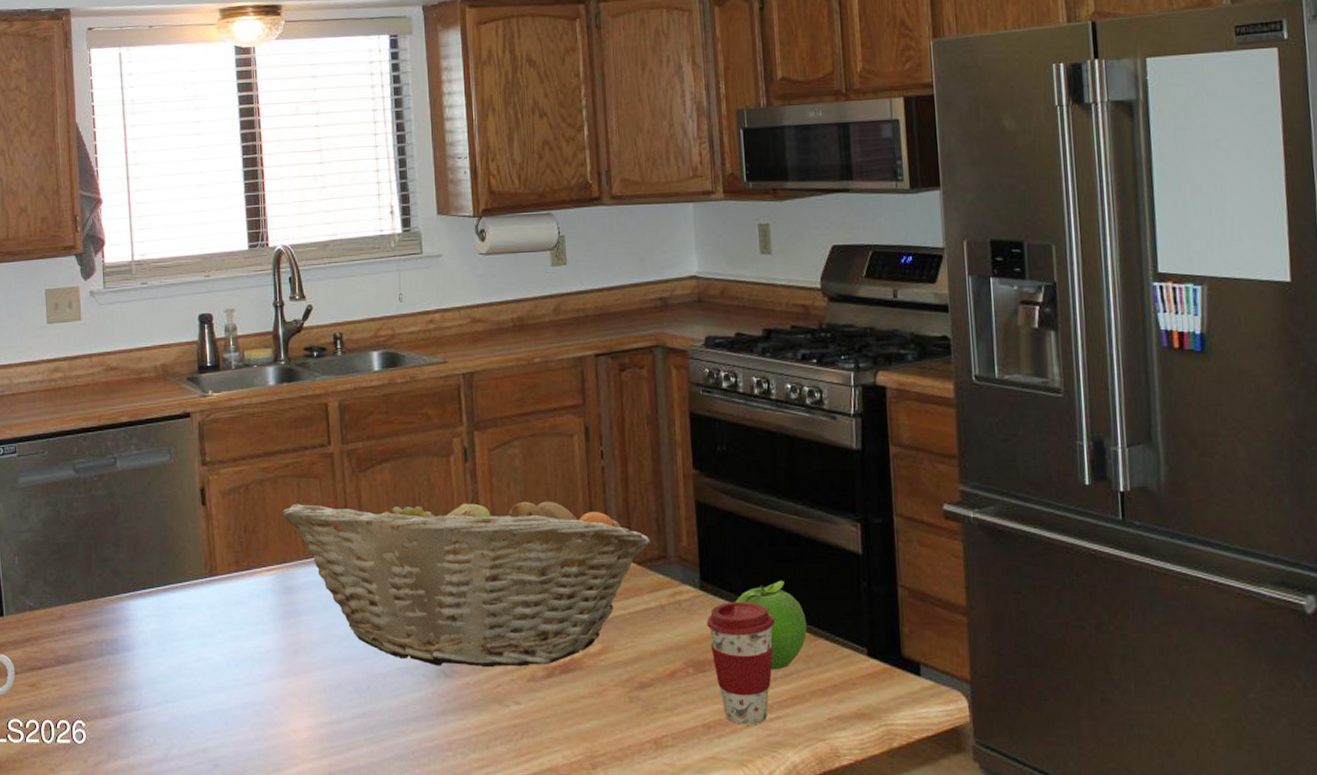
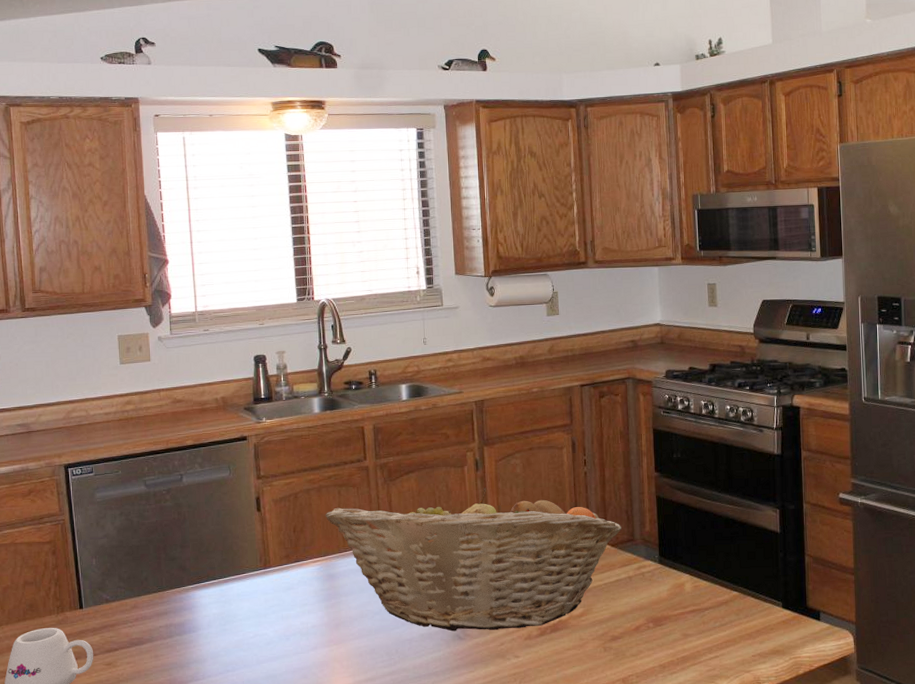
coffee cup: present [706,602,776,725] -> none [663,571,715,664]
fruit: present [735,580,808,670] -> none [685,554,739,622]

